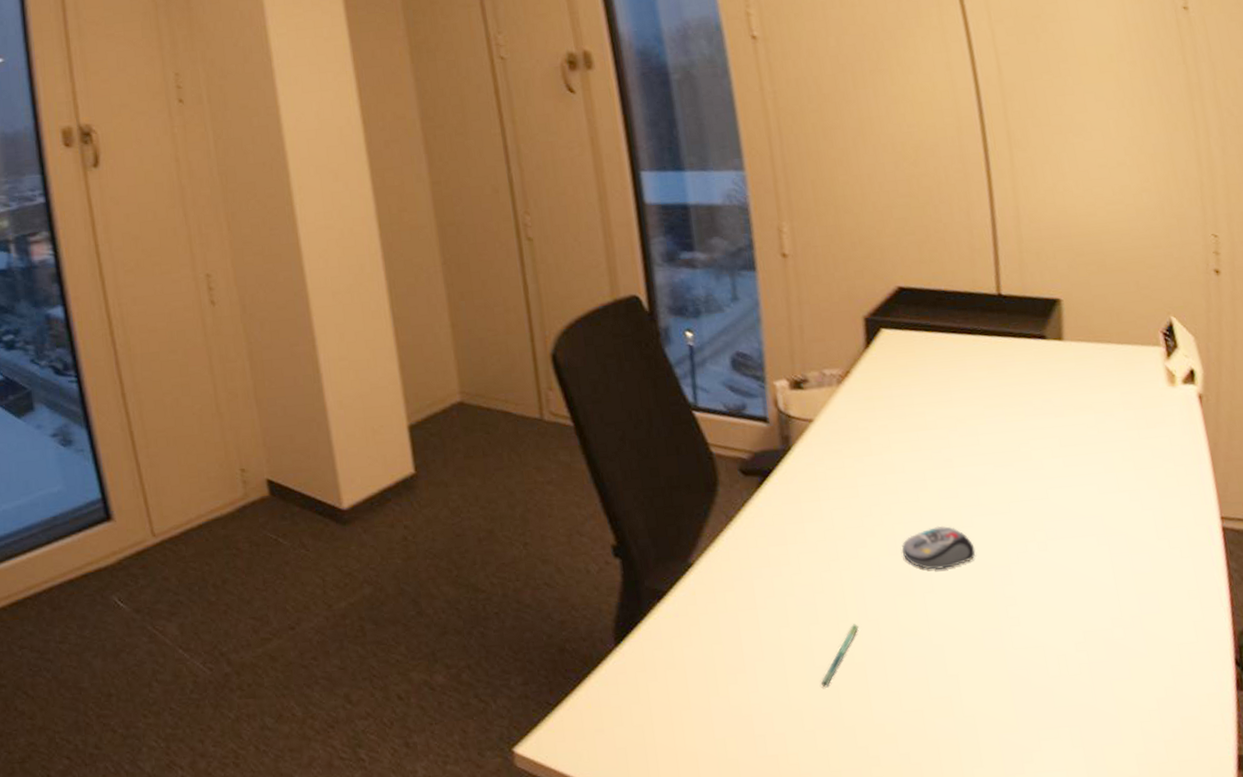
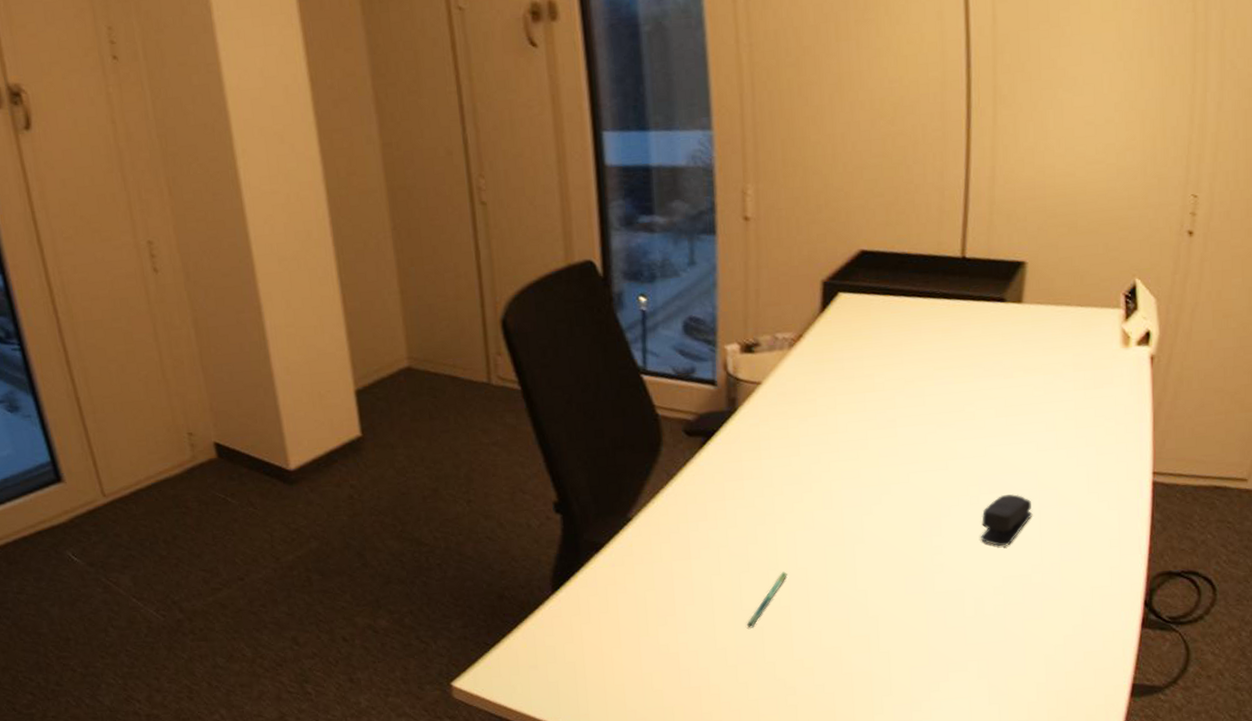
computer mouse: present [902,525,976,570] -> none [837,481,908,522]
stapler: none [1052,540,1105,598] -> present [981,494,1033,547]

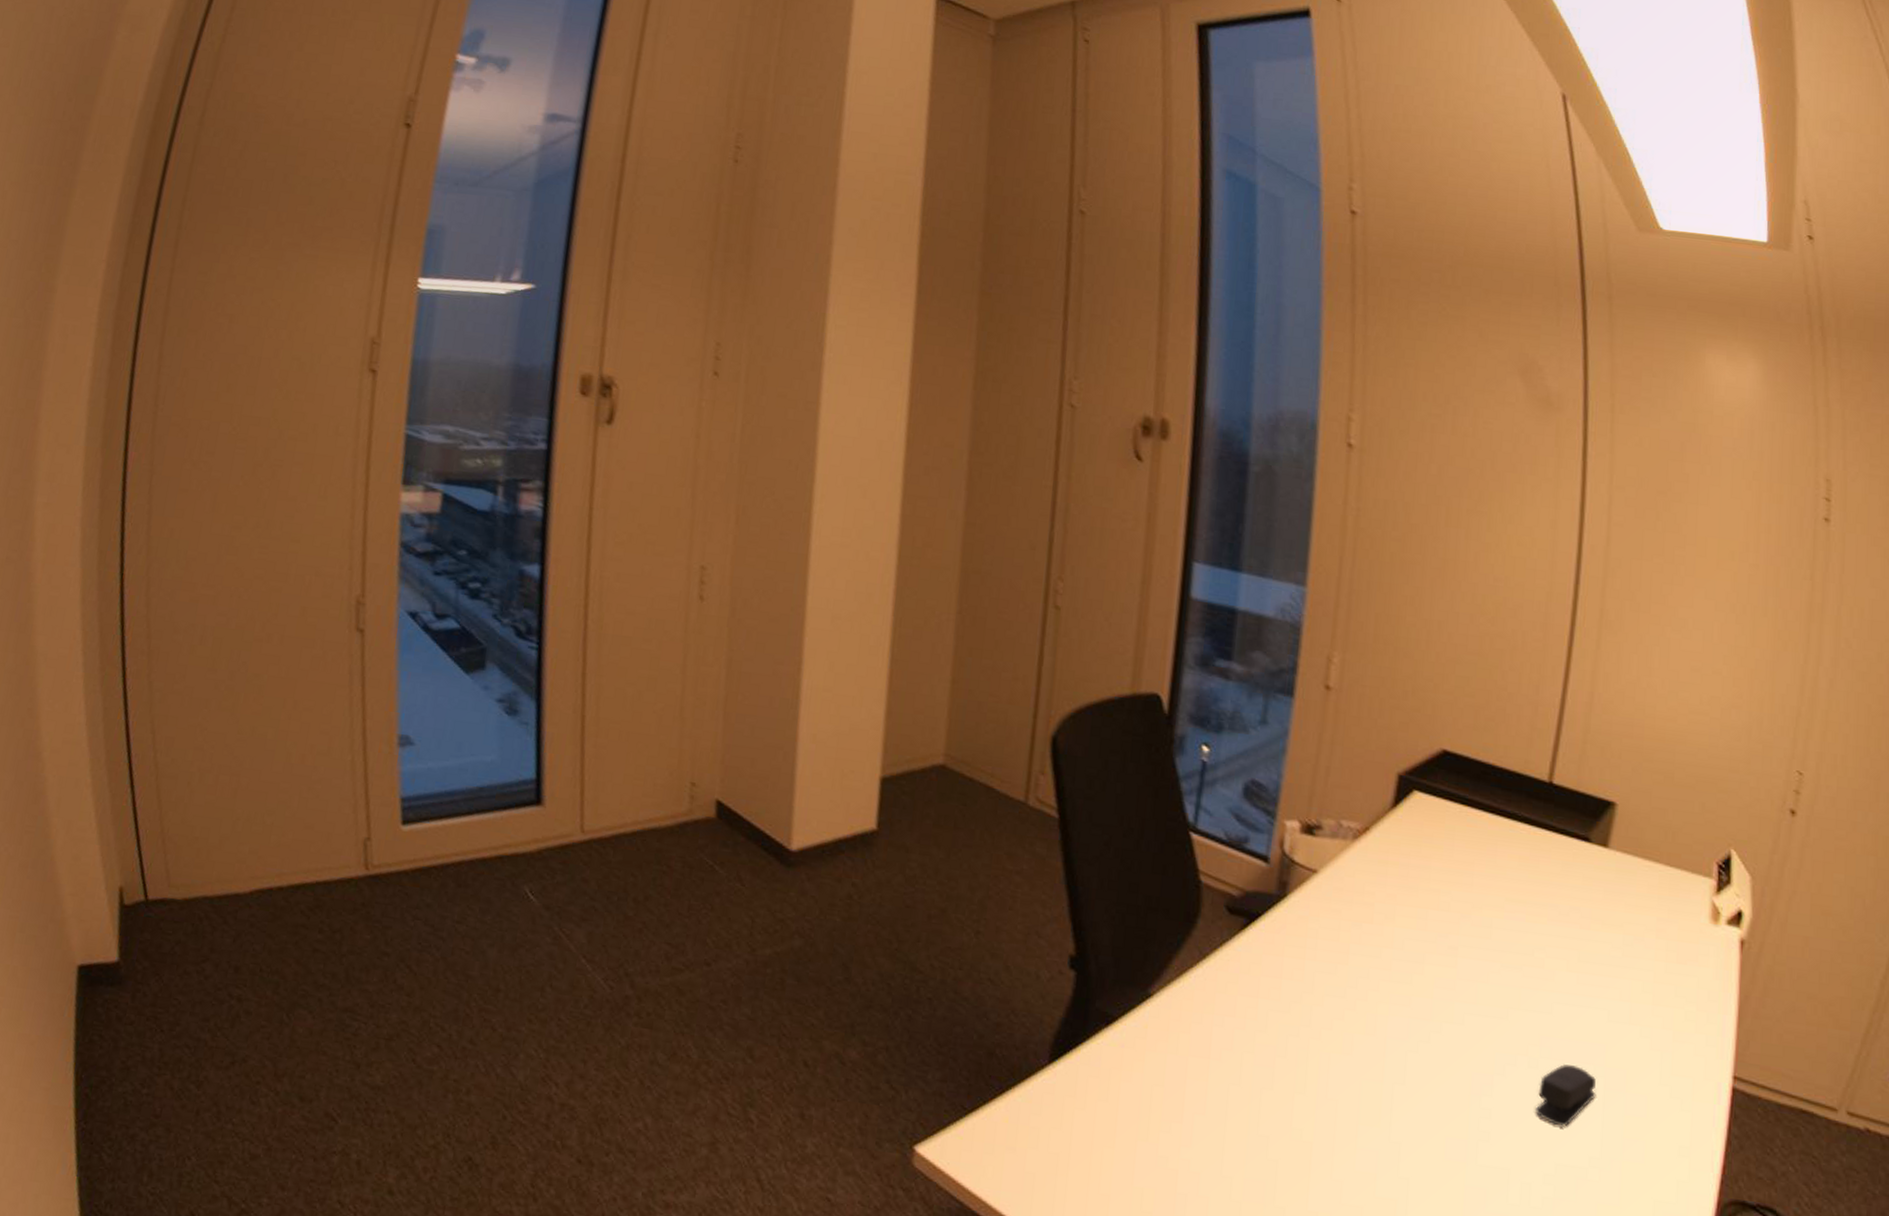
pen: present [747,572,788,628] -> none [1261,1098,1315,1160]

